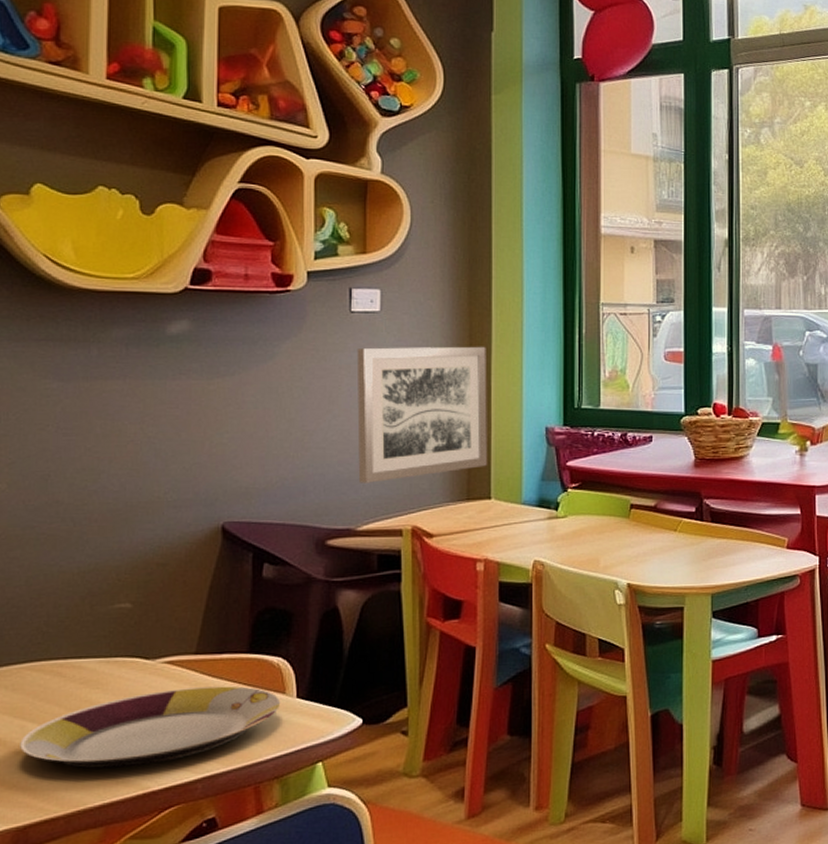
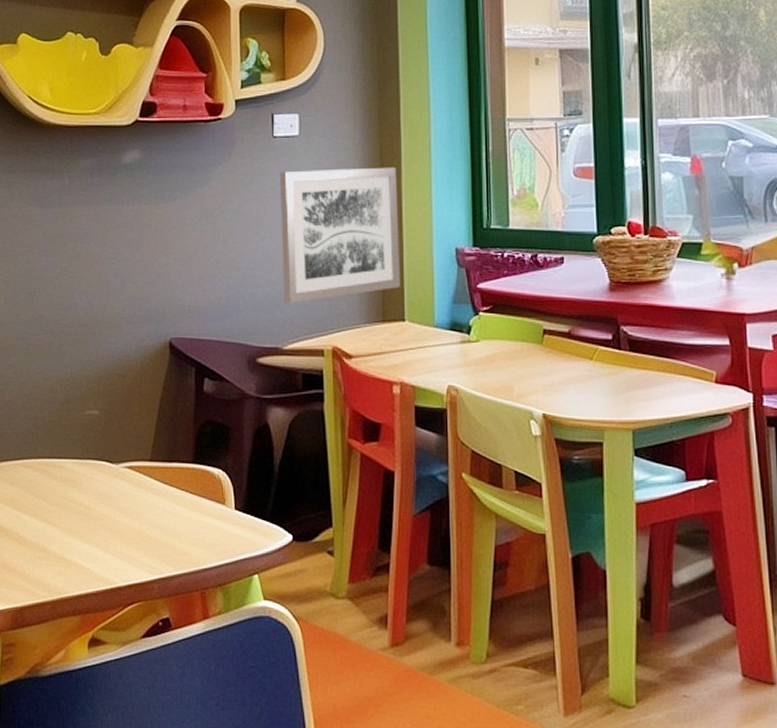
plate: present [20,686,281,769] -> none [17,493,222,562]

